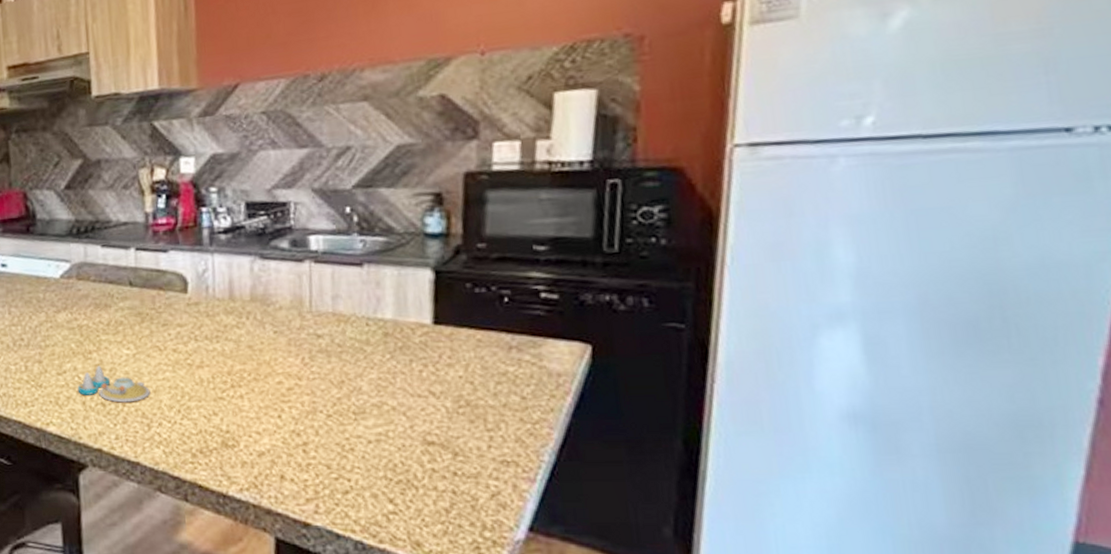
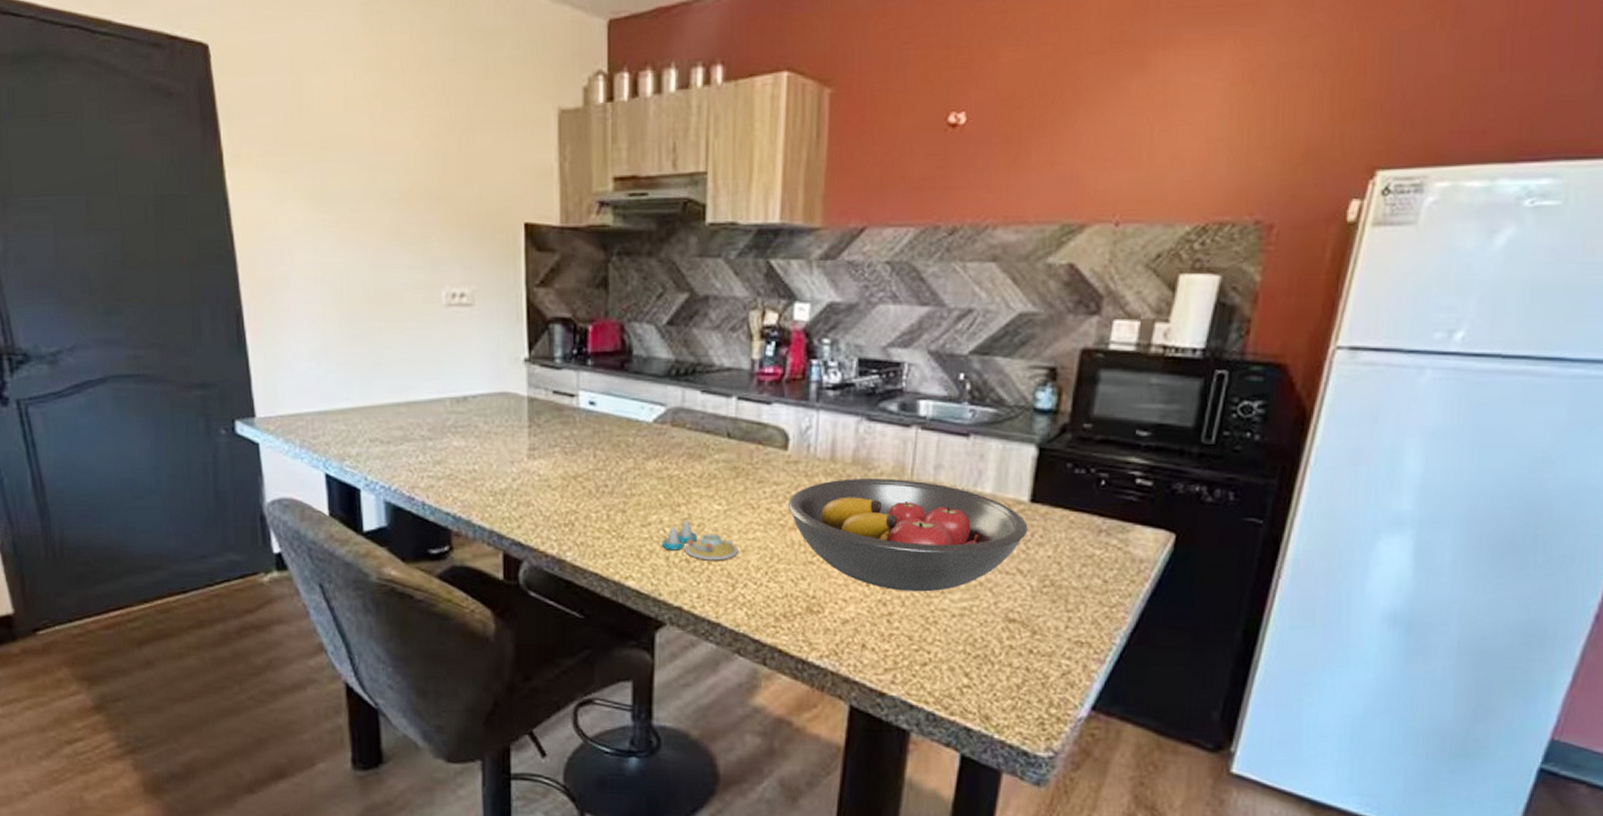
fruit bowl: none [192,312,435,421] -> present [787,478,1028,592]

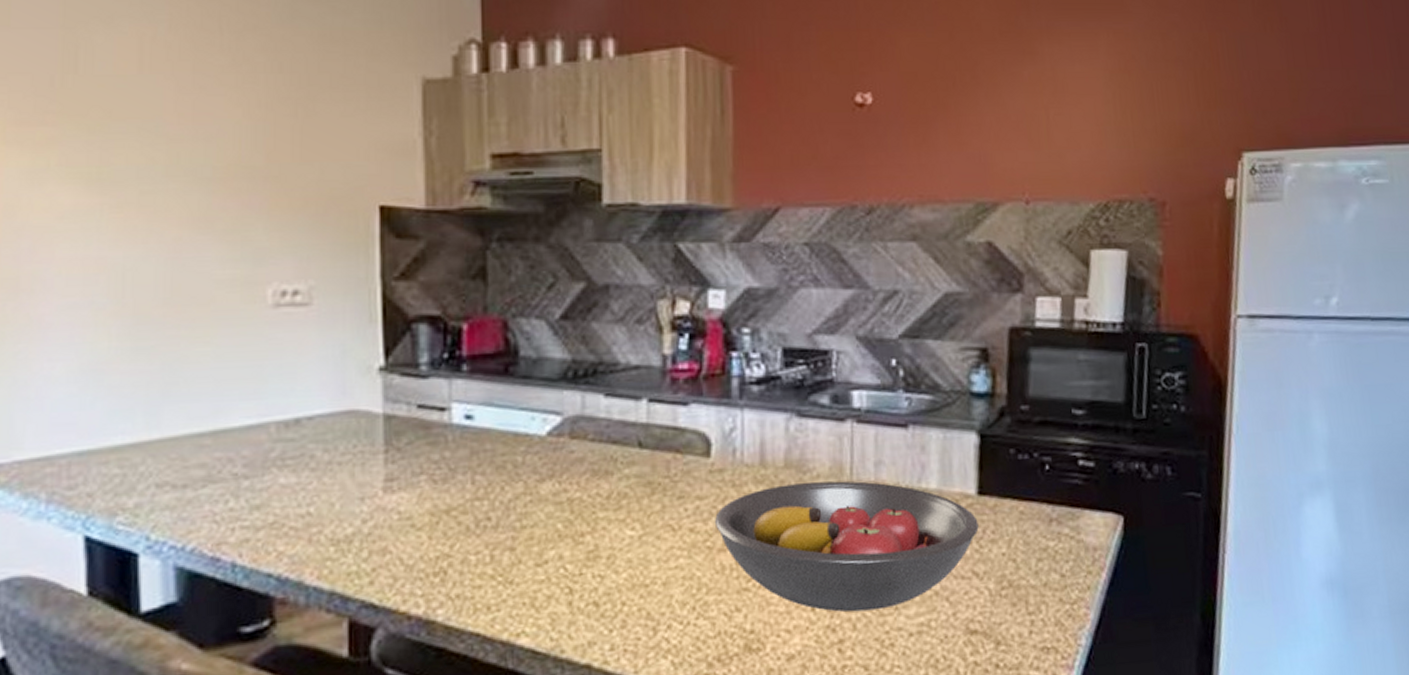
salt and pepper shaker set: present [662,520,739,561] -> none [562,552,659,601]

